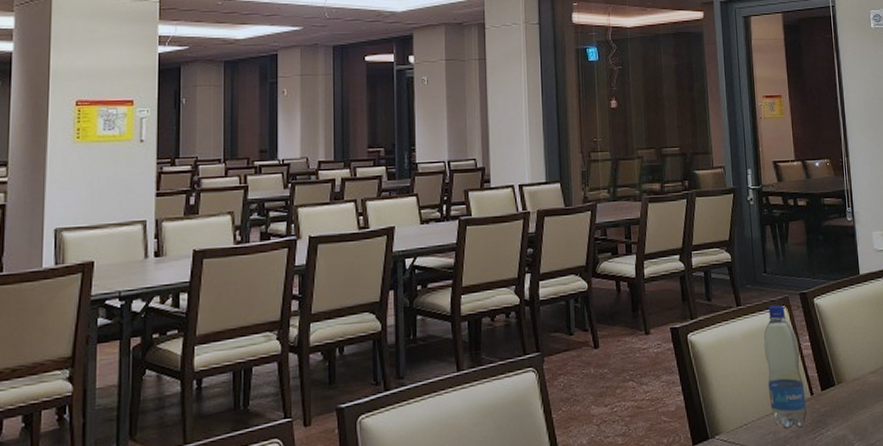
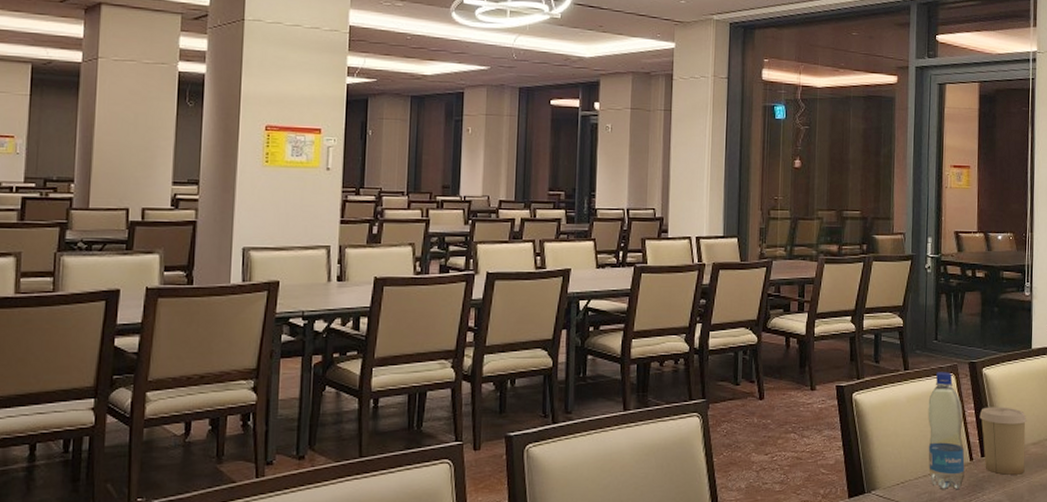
cup: none [815,336,866,408] -> present [979,407,1027,475]

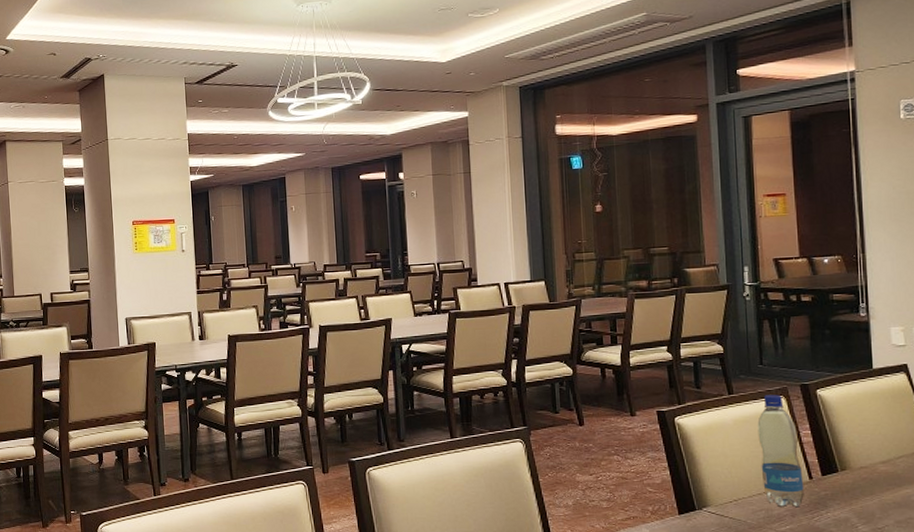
cup: present [979,407,1027,475] -> none [816,427,874,493]

